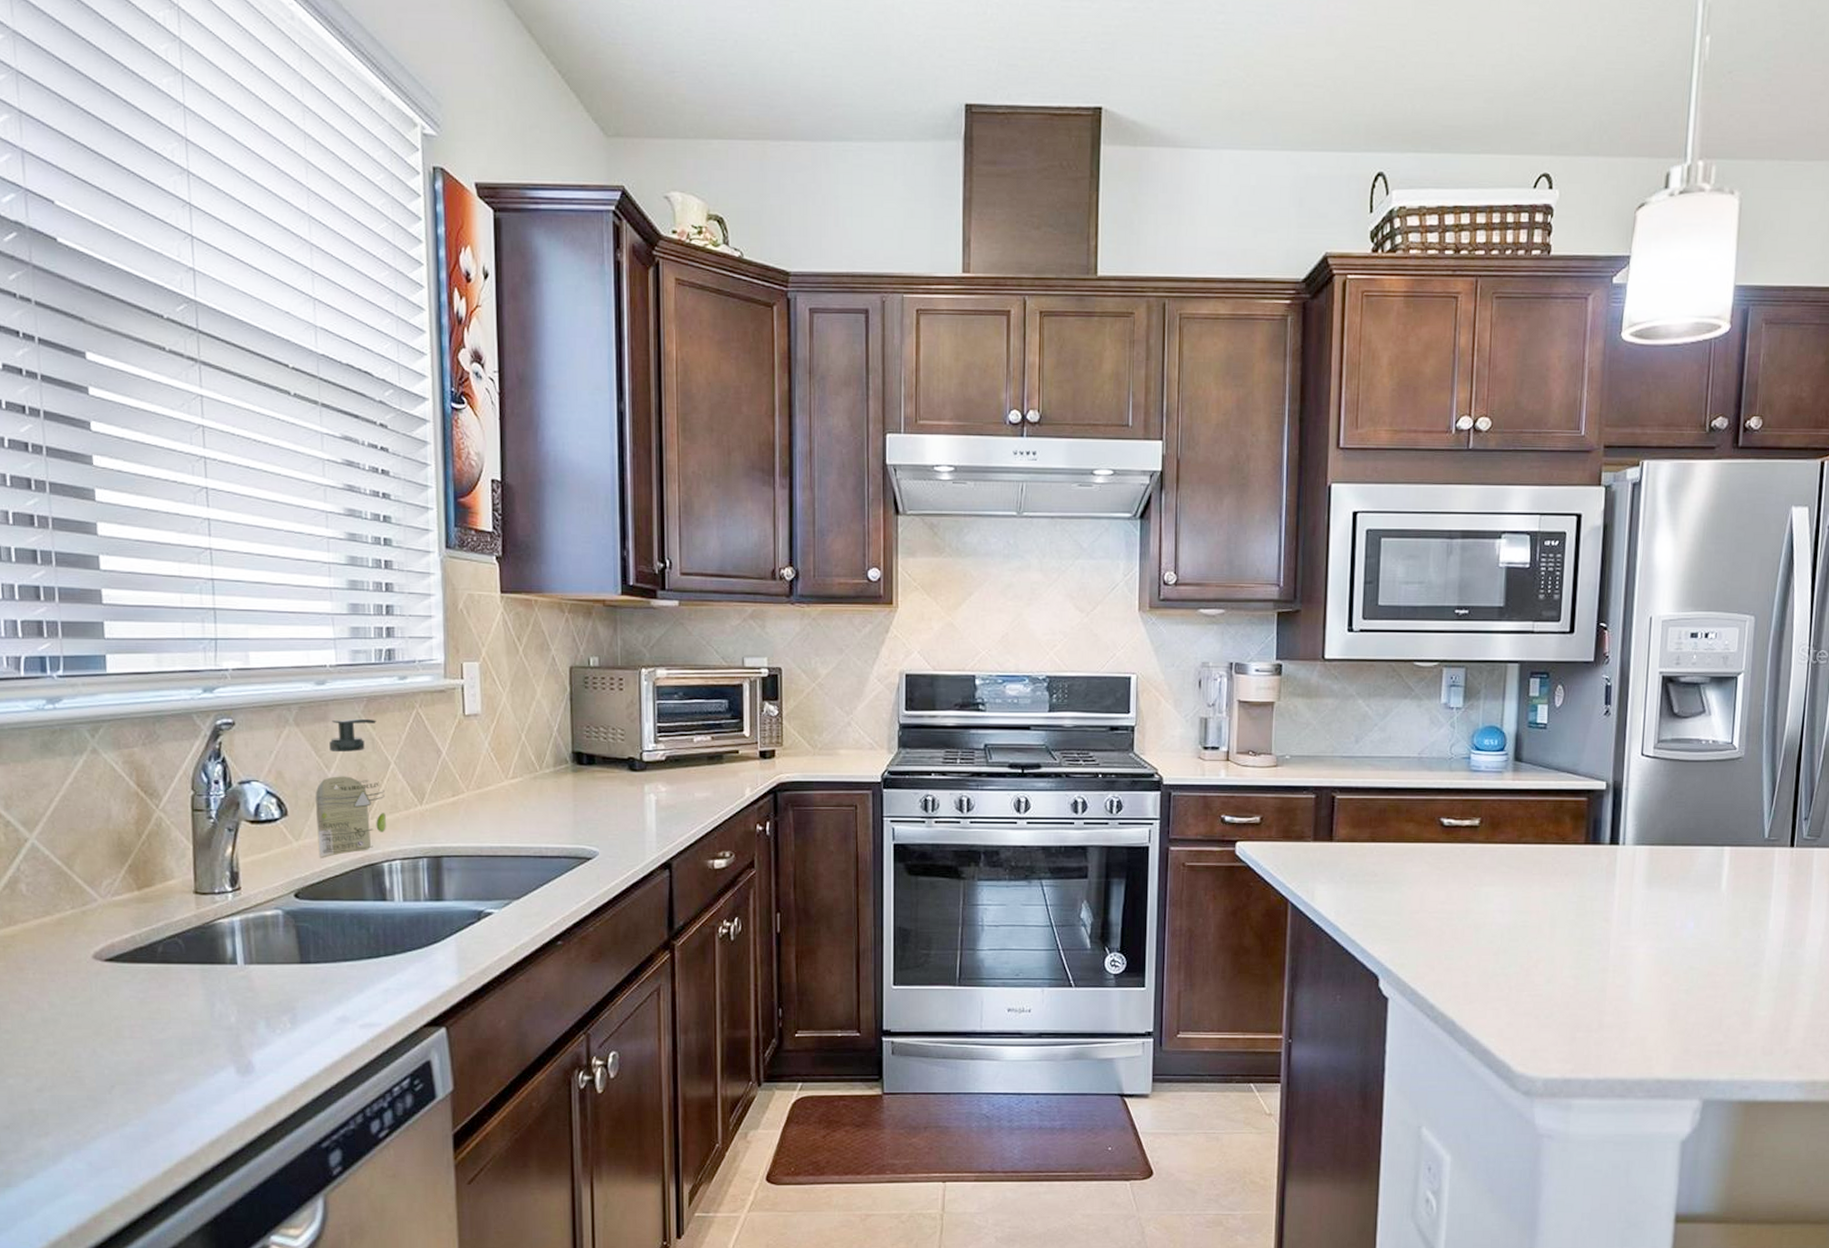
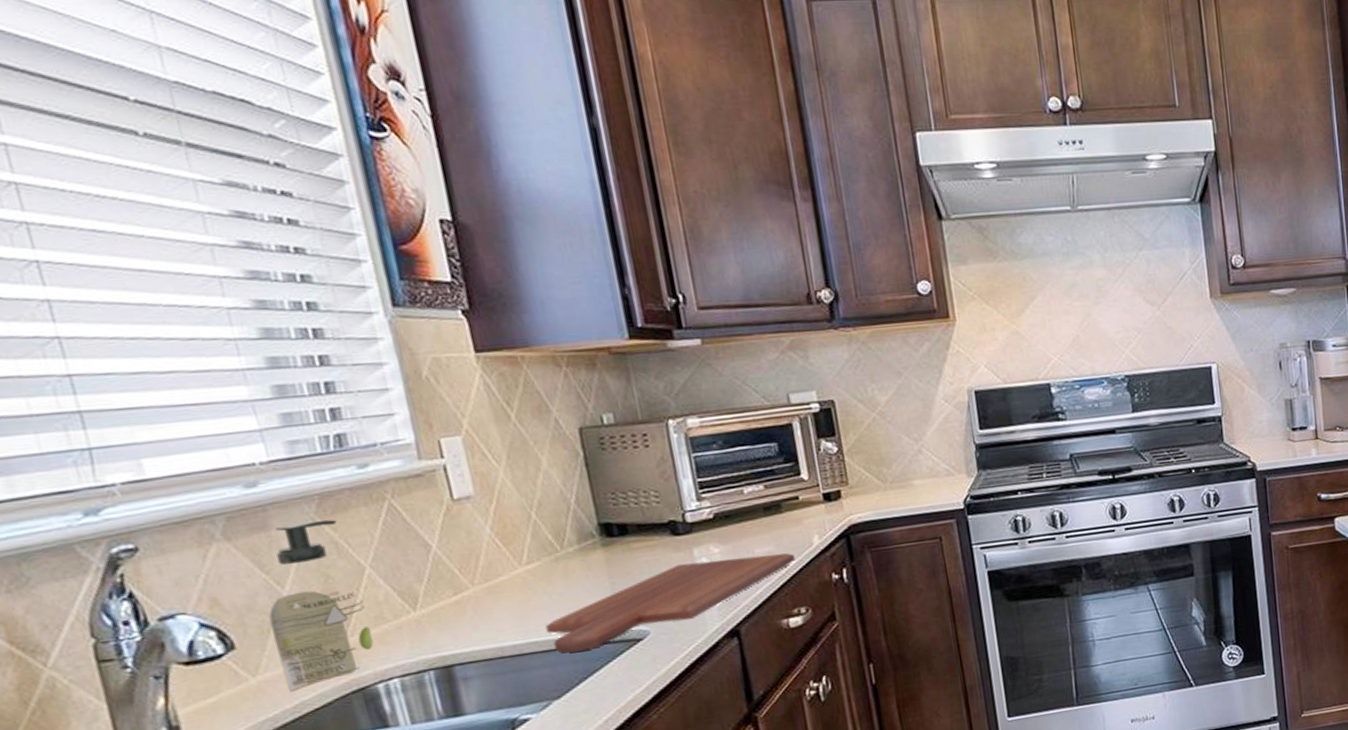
cutting board: none [517,797,728,862] -> present [545,553,796,653]

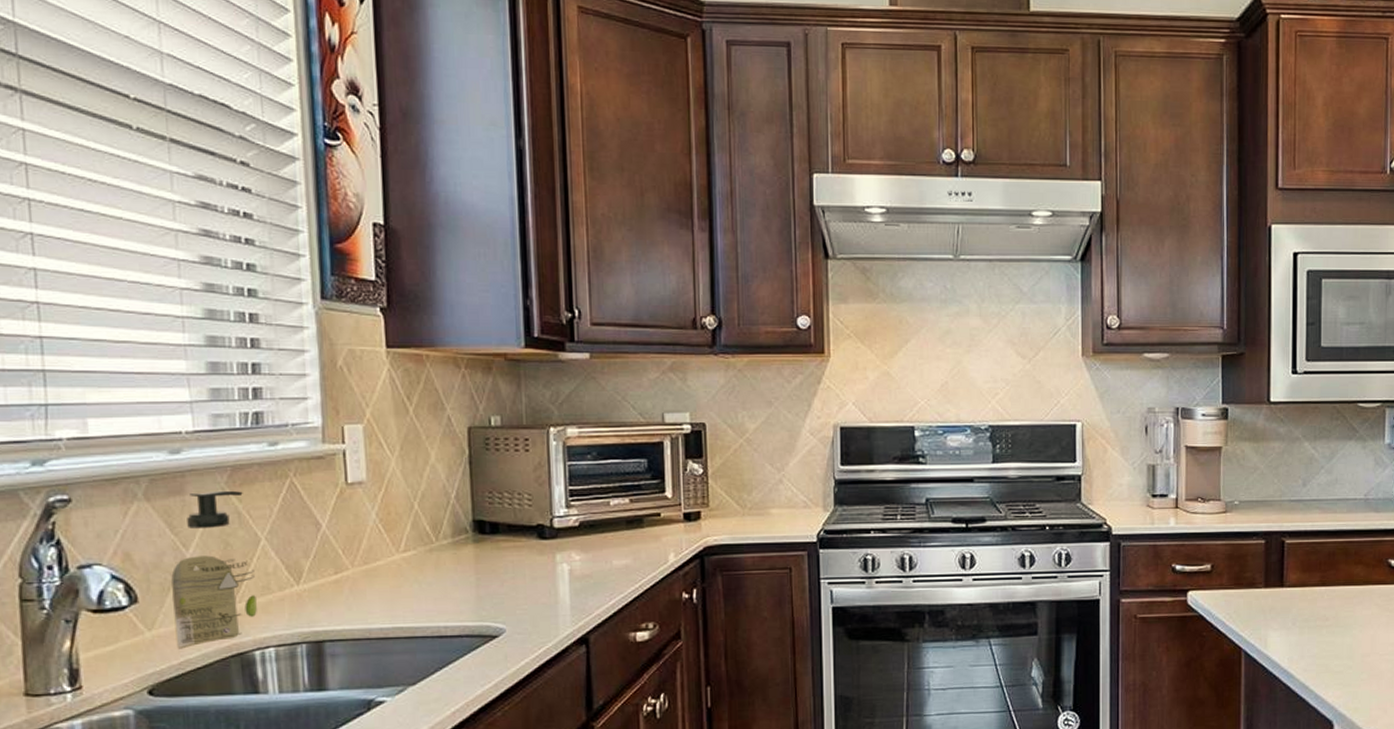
cutting board: present [545,553,796,653] -> none [411,567,650,643]

